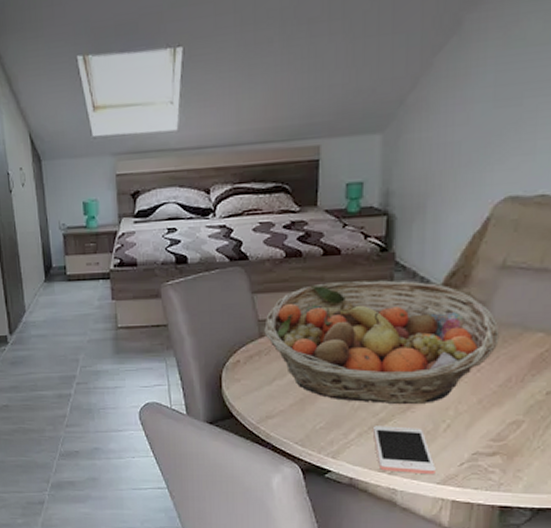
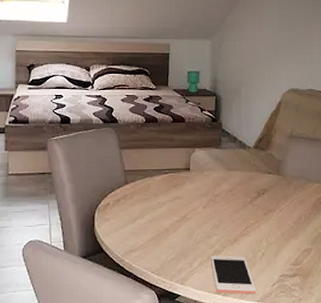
fruit basket: present [264,280,500,405] -> none [129,142,292,238]

